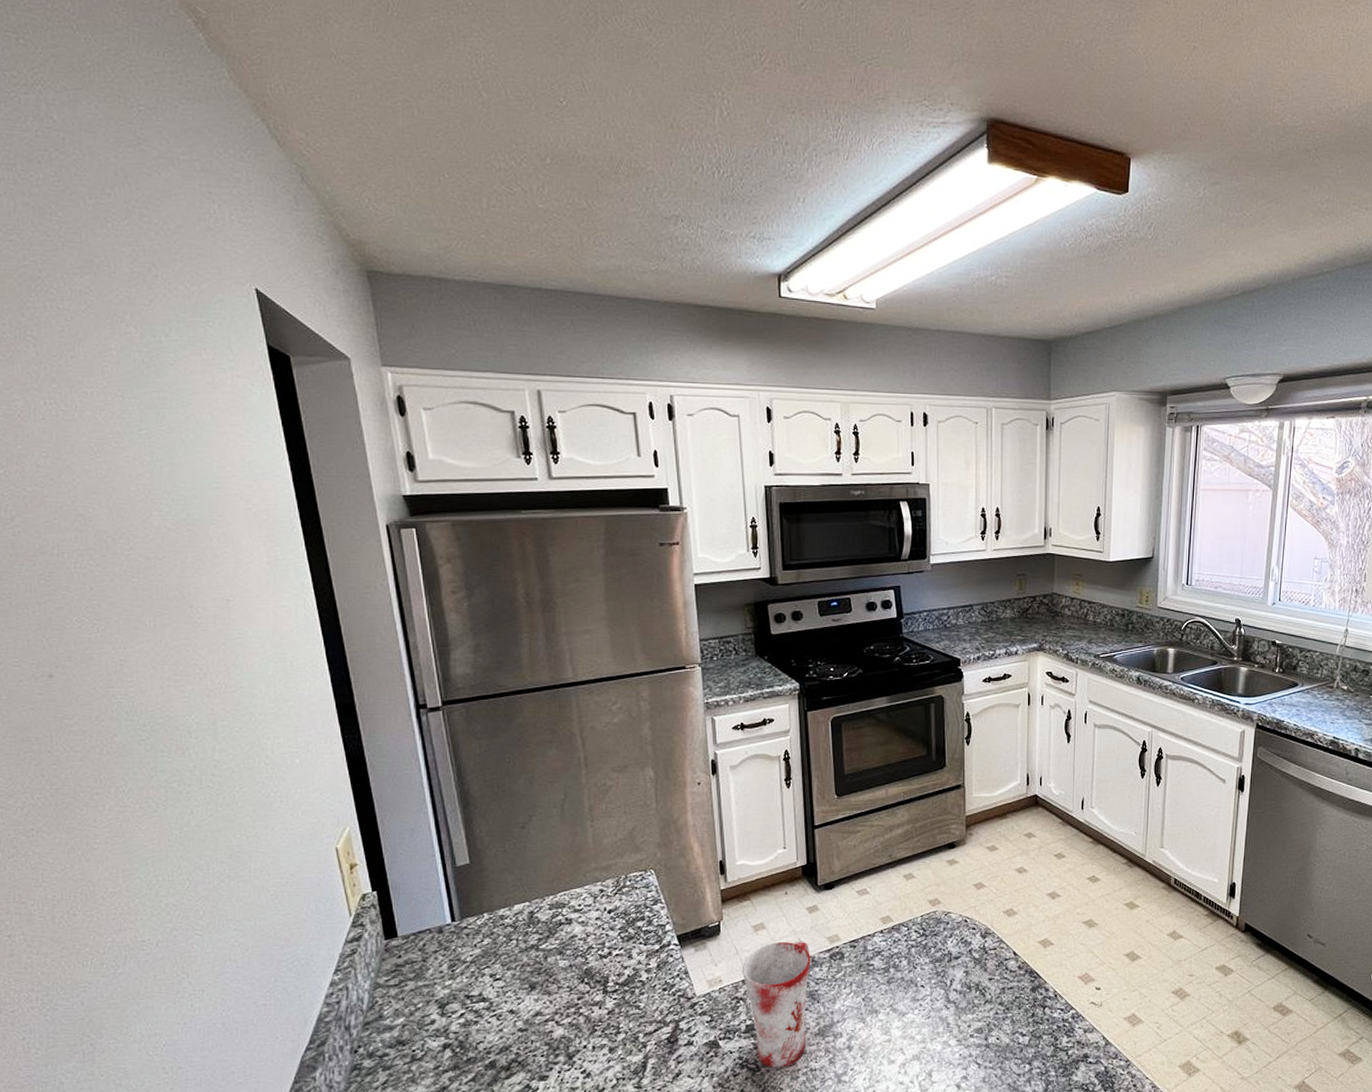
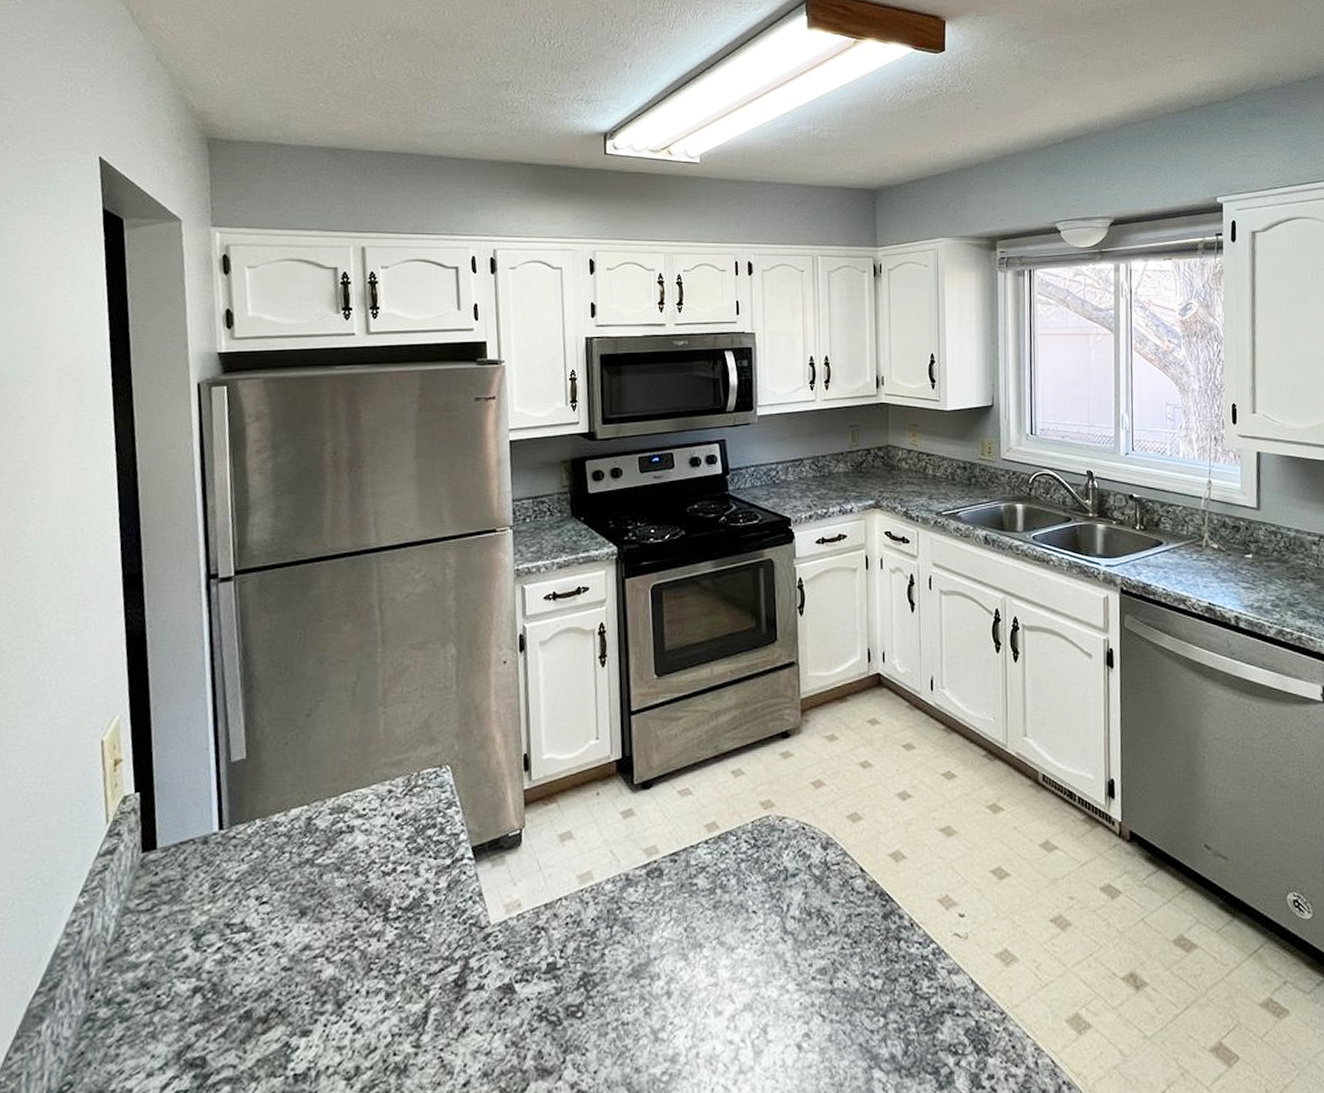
mug: present [742,941,811,1068] -> none [544,853,624,1021]

